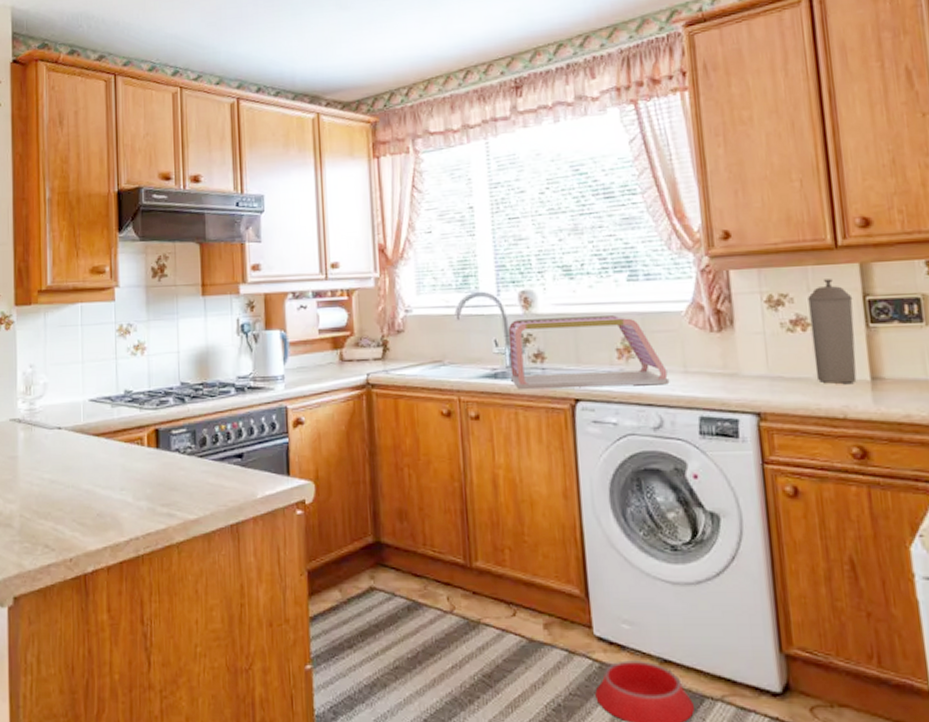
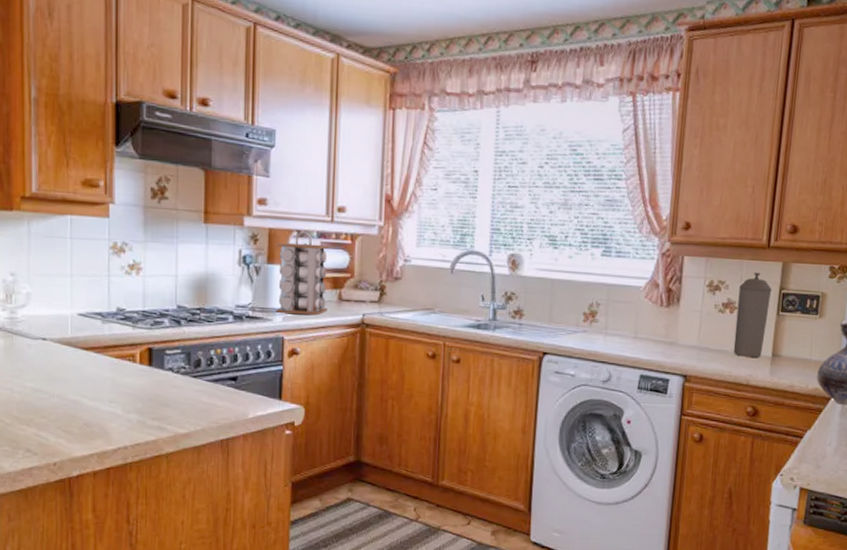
spice rack: none [273,292,331,383] -> present [275,231,329,317]
dish rack: present [508,315,670,390] -> none [492,279,622,347]

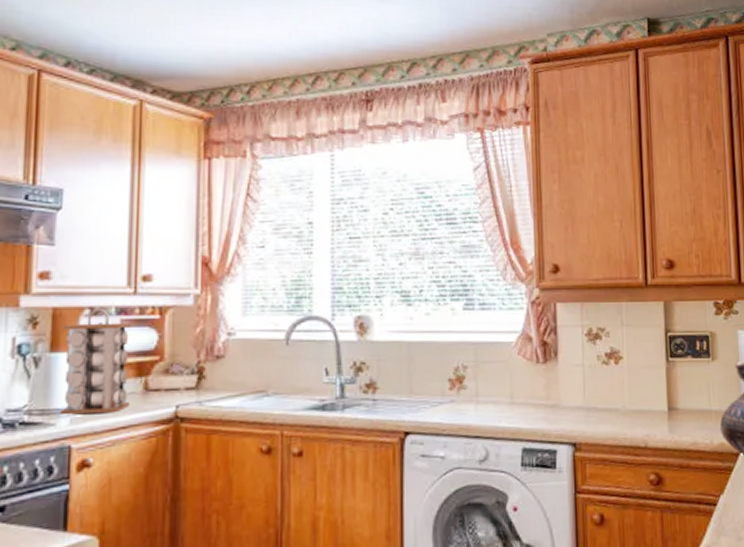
canister: present [733,272,772,358] -> none [621,315,657,414]

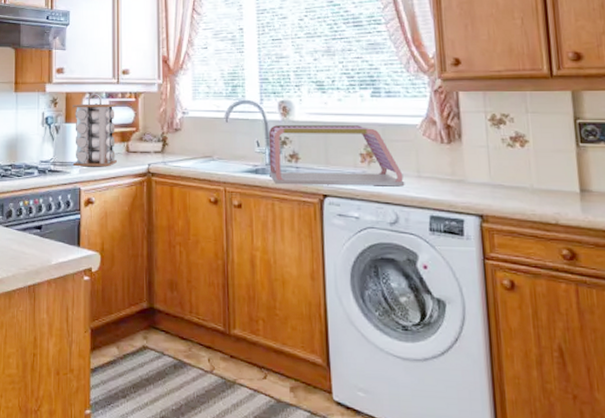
dish rack: none [340,345,497,423] -> present [268,125,405,187]

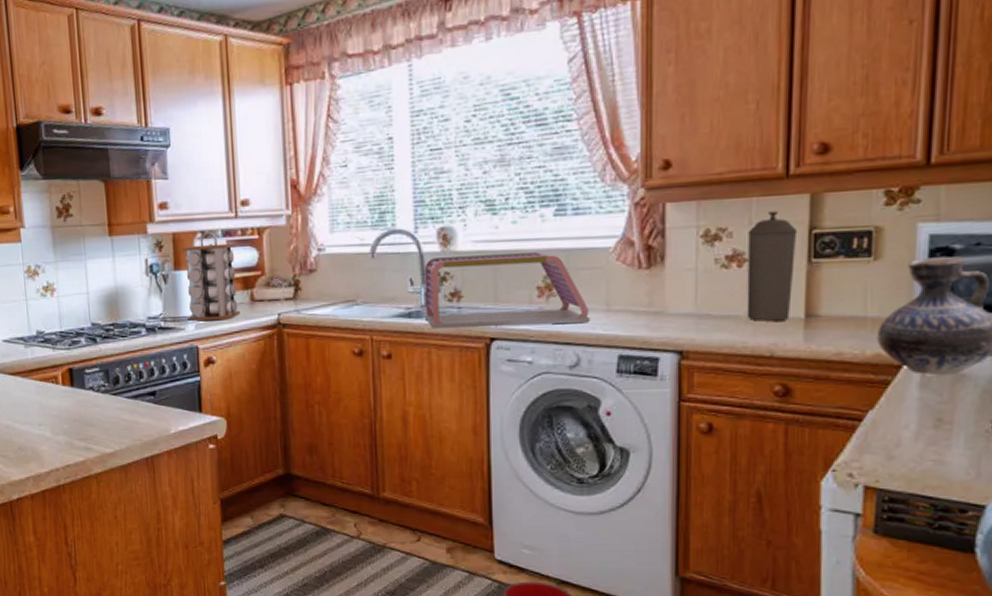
canister: none [526,103,568,194] -> present [746,211,798,322]

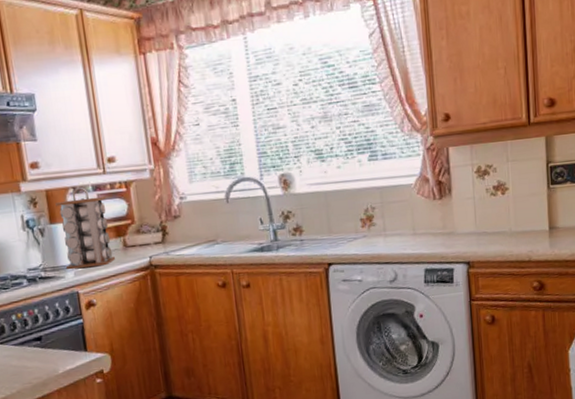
dish rack: present [424,252,591,329] -> none [271,191,402,260]
canister: present [746,211,798,322] -> none [507,150,540,235]

